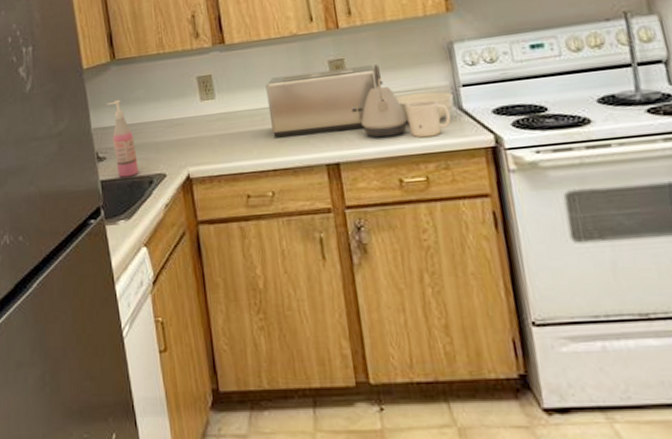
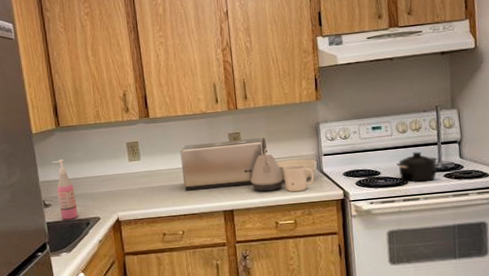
saucepan: none [570,77,635,121] -> present [396,151,438,182]

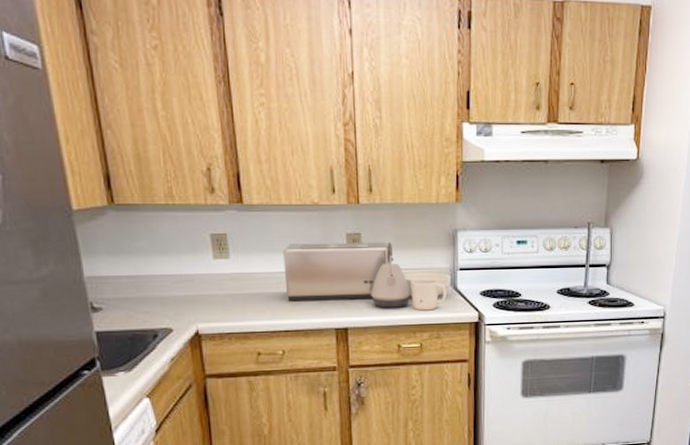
soap dispenser: present [51,159,78,220] -> none [102,248,141,330]
saucepan: present [396,151,438,182] -> none [539,273,584,308]

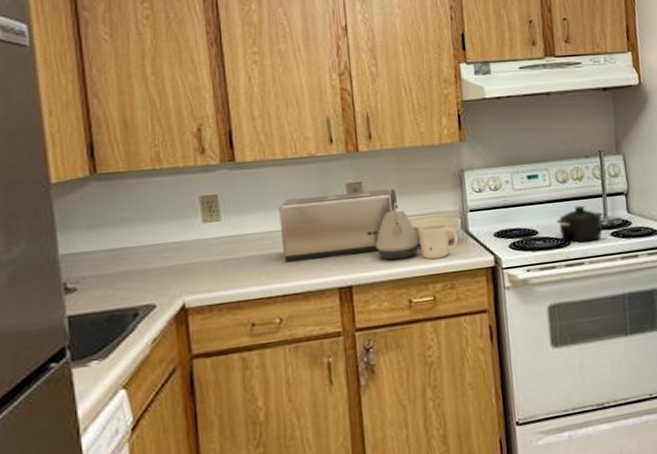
saucepan: none [539,273,584,308] -> present [556,205,604,243]

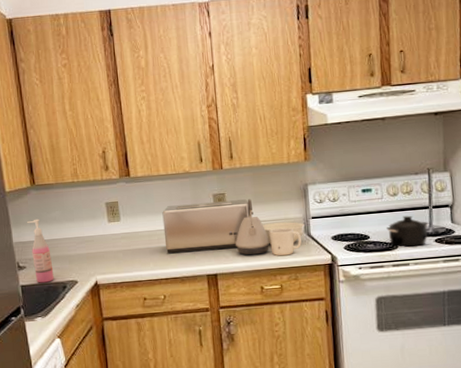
soap dispenser: none [81,220,120,311] -> present [26,219,54,283]

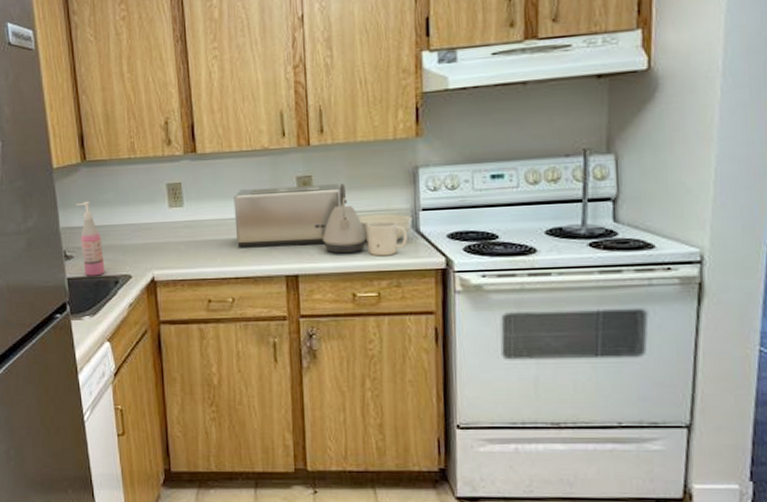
saucepan: present [386,215,429,247] -> none [522,210,582,251]

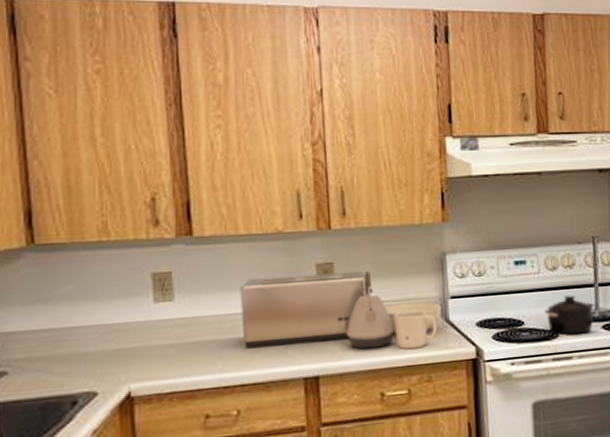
soap dispenser: present [75,200,105,276] -> none [14,296,57,398]
saucepan: none [522,210,582,251] -> present [544,295,595,336]

